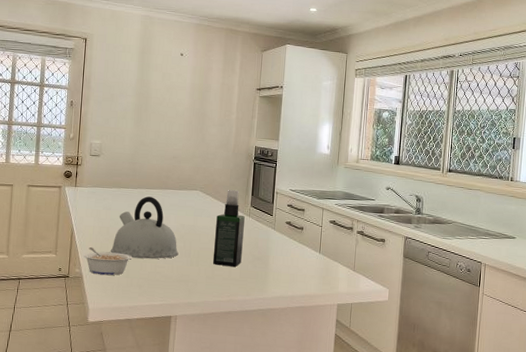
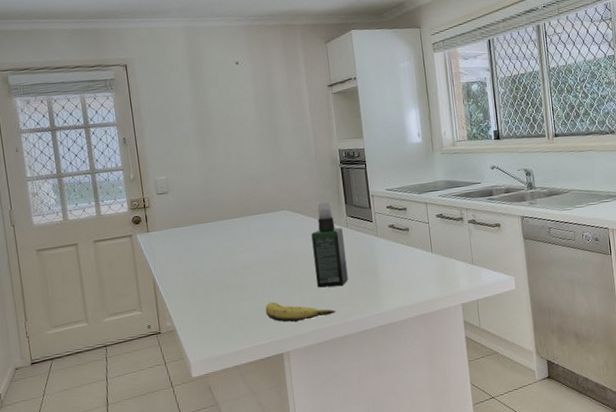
legume: present [83,247,133,276] -> none [171,295,227,325]
kettle: present [110,196,179,259] -> none [201,227,277,298]
banana: none [163,269,226,291] -> present [265,302,337,323]

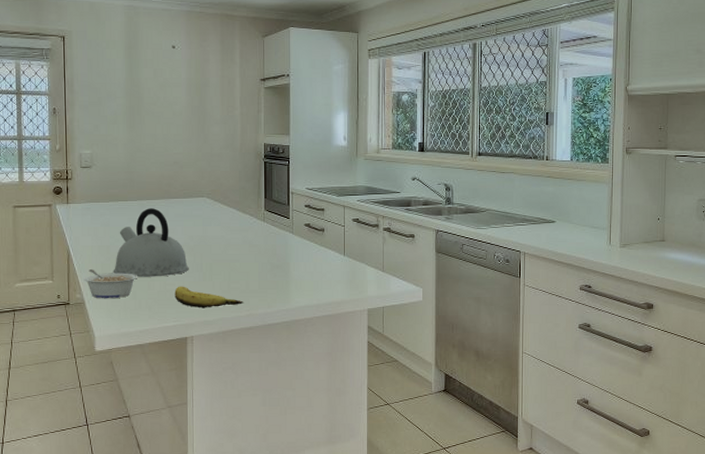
legume: none [171,295,227,325] -> present [83,269,138,299]
kettle: none [201,227,277,298] -> present [113,208,189,277]
spray bottle: present [311,201,349,288] -> none [227,193,259,279]

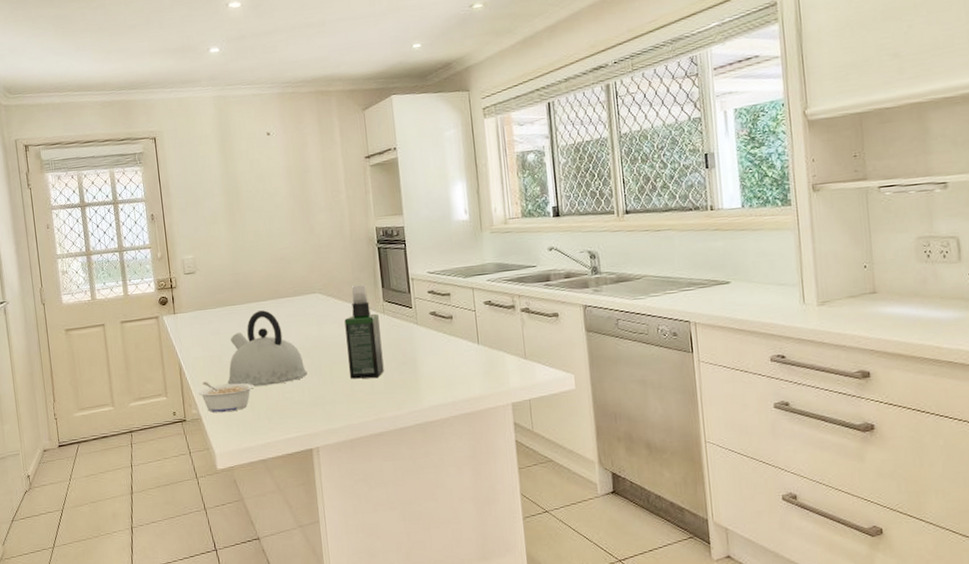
banana: present [174,286,245,308] -> none [294,392,371,416]
spray bottle: none [227,193,259,279] -> present [344,284,384,379]

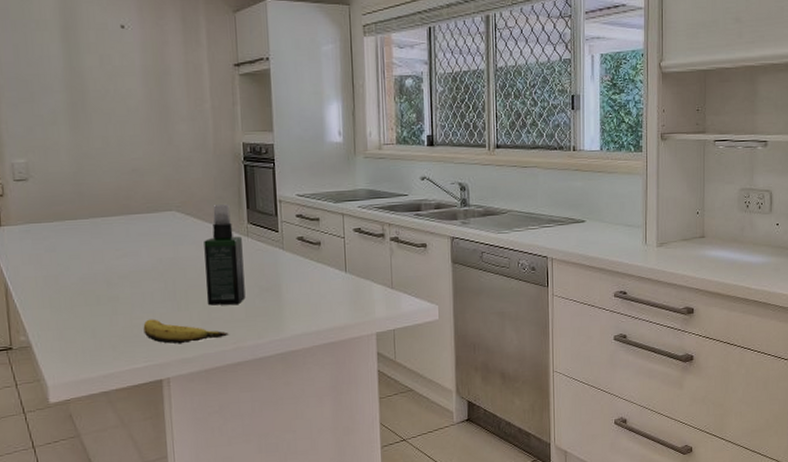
legume: present [197,382,255,413] -> none [27,305,97,341]
kettle: present [227,310,307,387] -> none [64,227,160,311]
banana: none [294,392,371,416] -> present [143,319,230,344]

